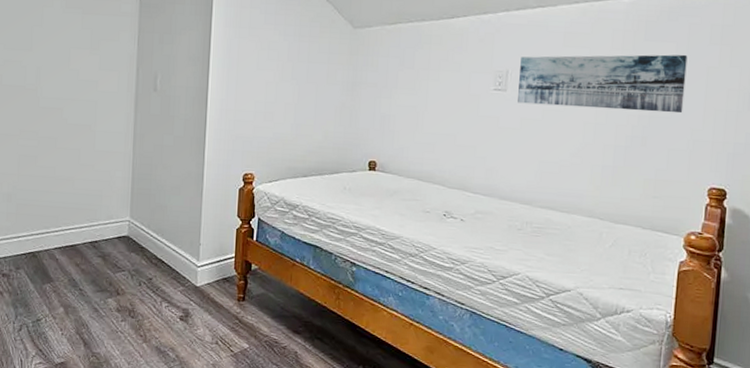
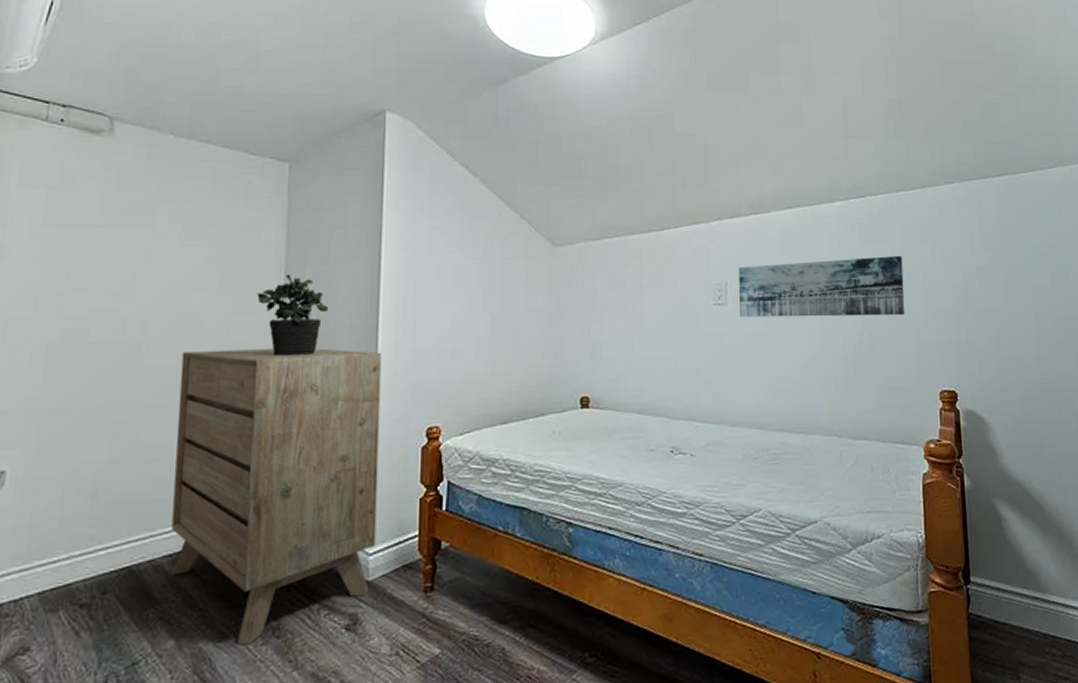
dresser: none [60,97,211,320] -> present [171,347,382,645]
potted plant: none [118,40,171,107] -> present [257,274,329,357]

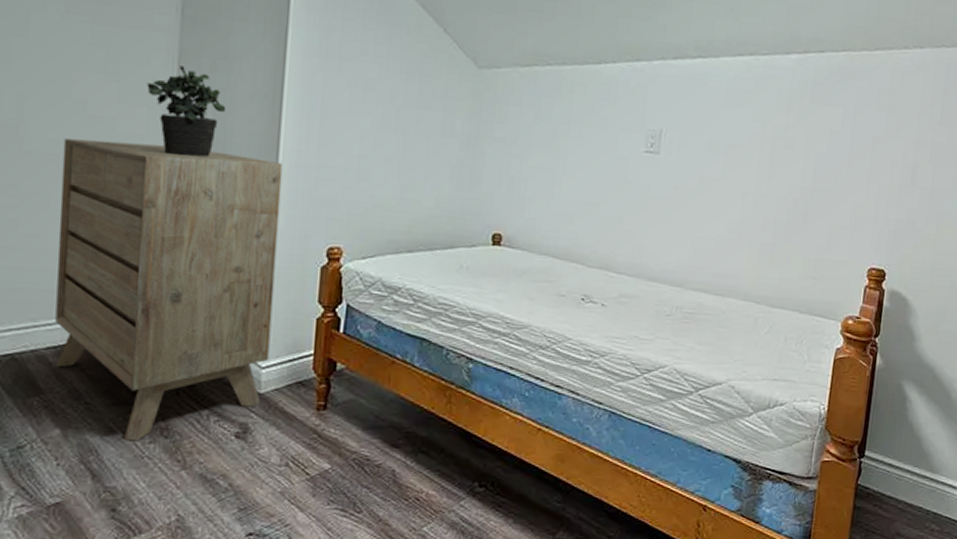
wall art: present [739,255,905,318] -> none [671,114,854,186]

